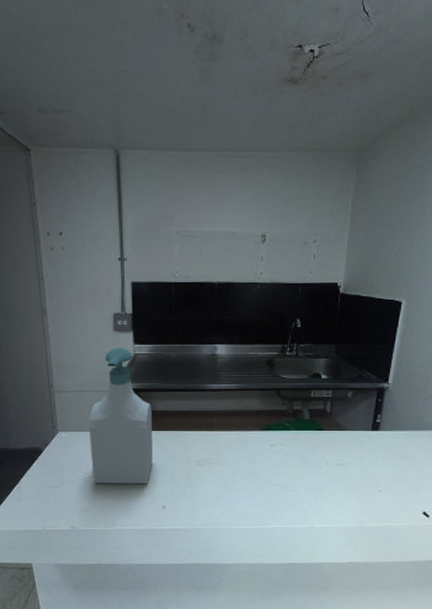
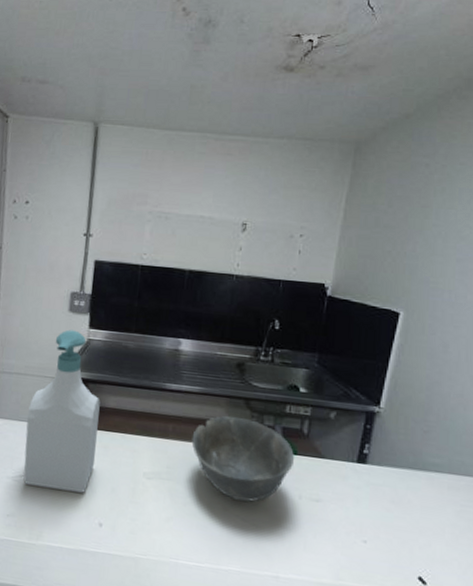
bowl: none [234,405,320,474] -> present [191,416,294,502]

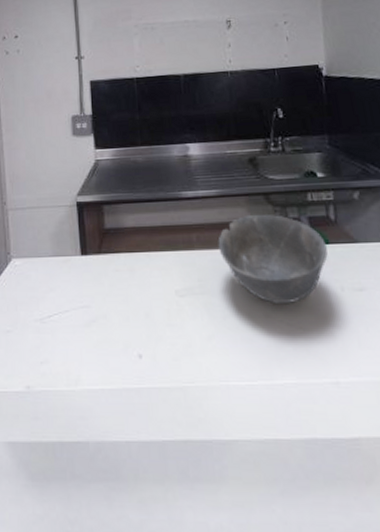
soap bottle: present [23,330,101,493] -> none [46,153,124,325]

